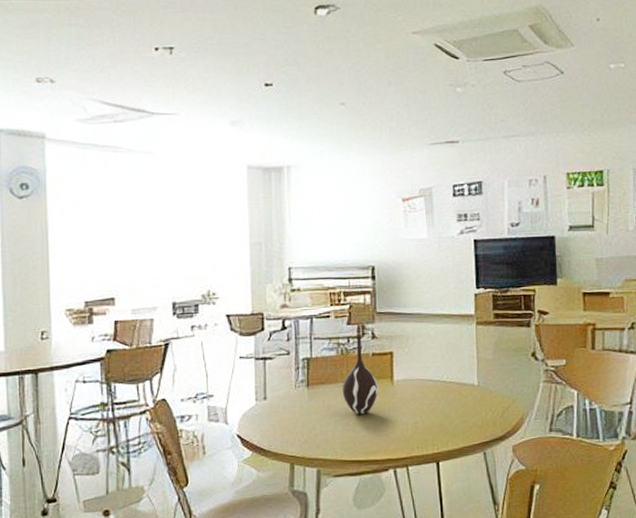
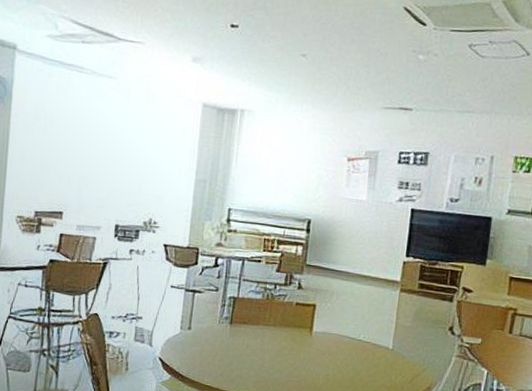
vase: present [342,336,379,415] -> none [262,284,298,359]

